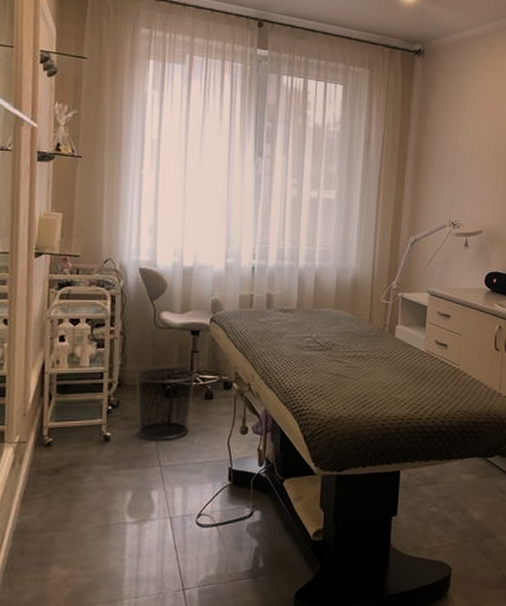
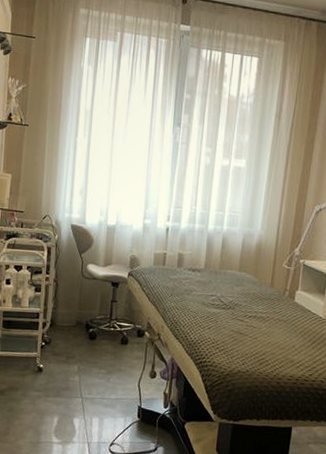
waste bin: present [136,367,197,440] -> none [64,312,115,376]

